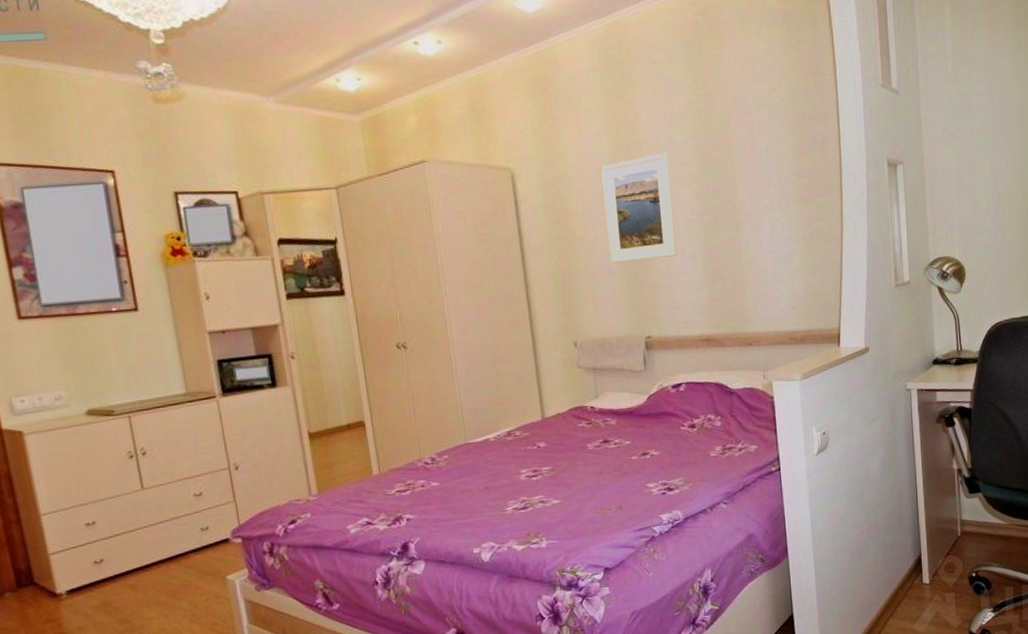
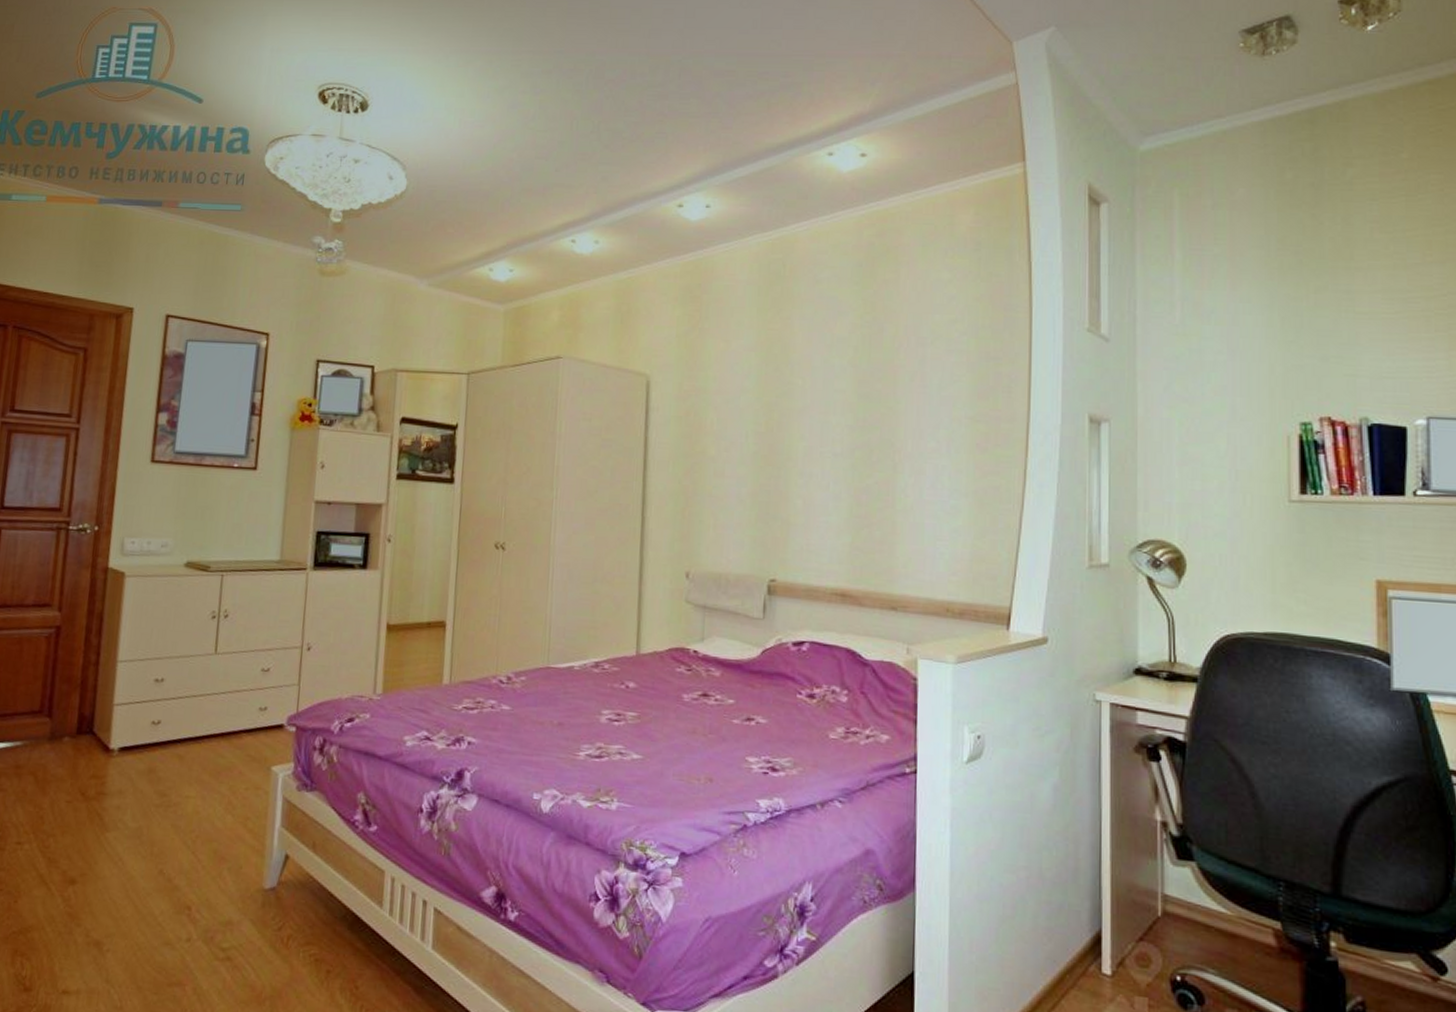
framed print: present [601,152,678,264] -> none [740,376,824,493]

